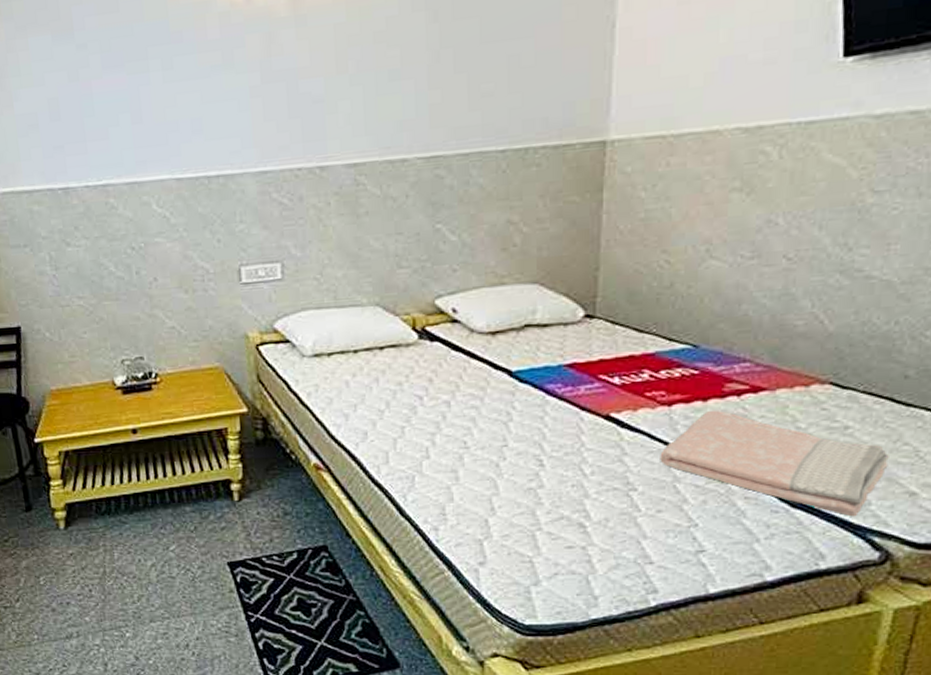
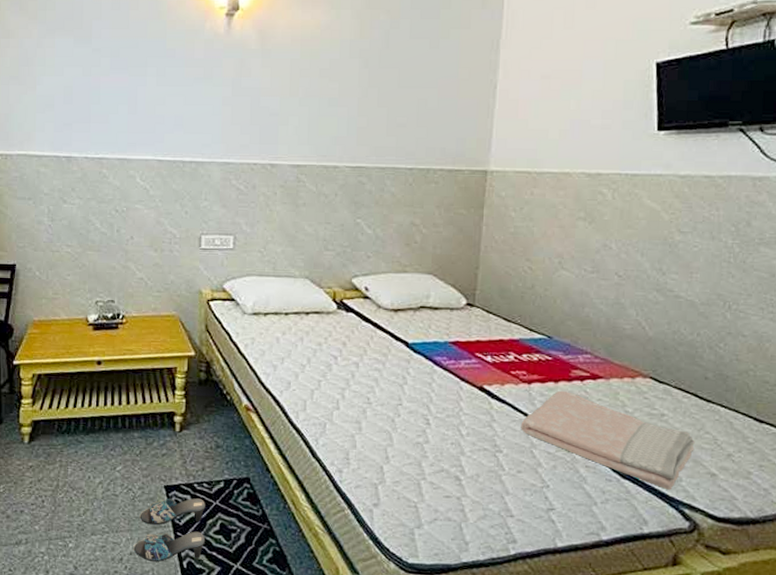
slippers: none [200,573,282,646] -> present [134,498,206,562]

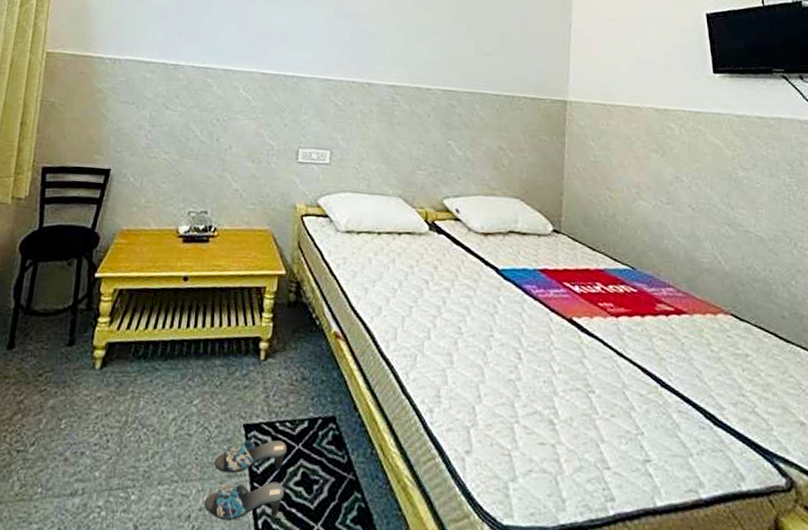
towel: present [521,390,695,490] -> none [611,325,781,441]

